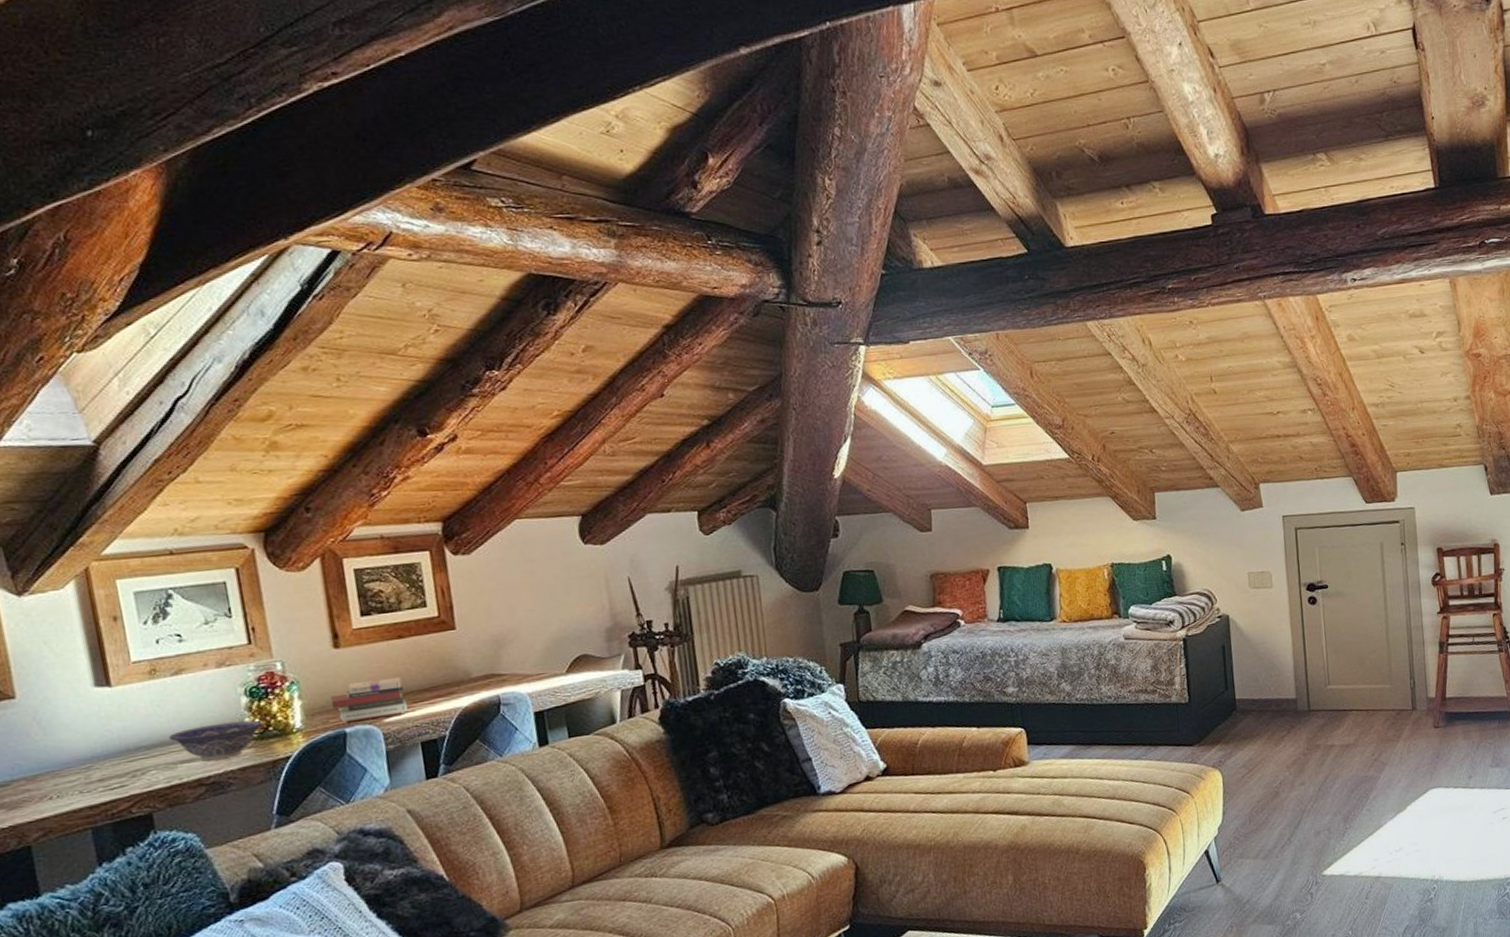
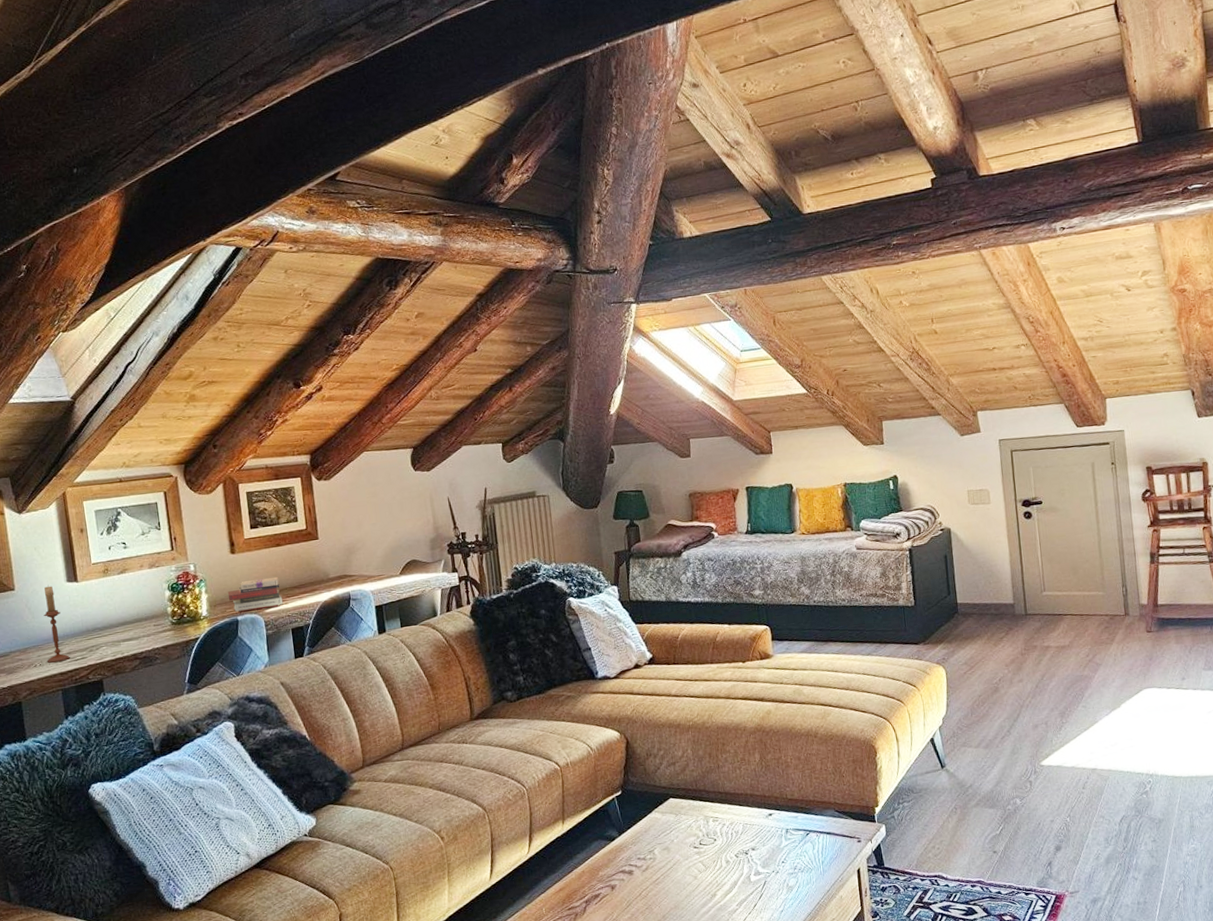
candlestick: none [60,691,103,795] -> present [44,585,70,664]
decorative bowl: present [169,720,264,762] -> none [115,609,181,641]

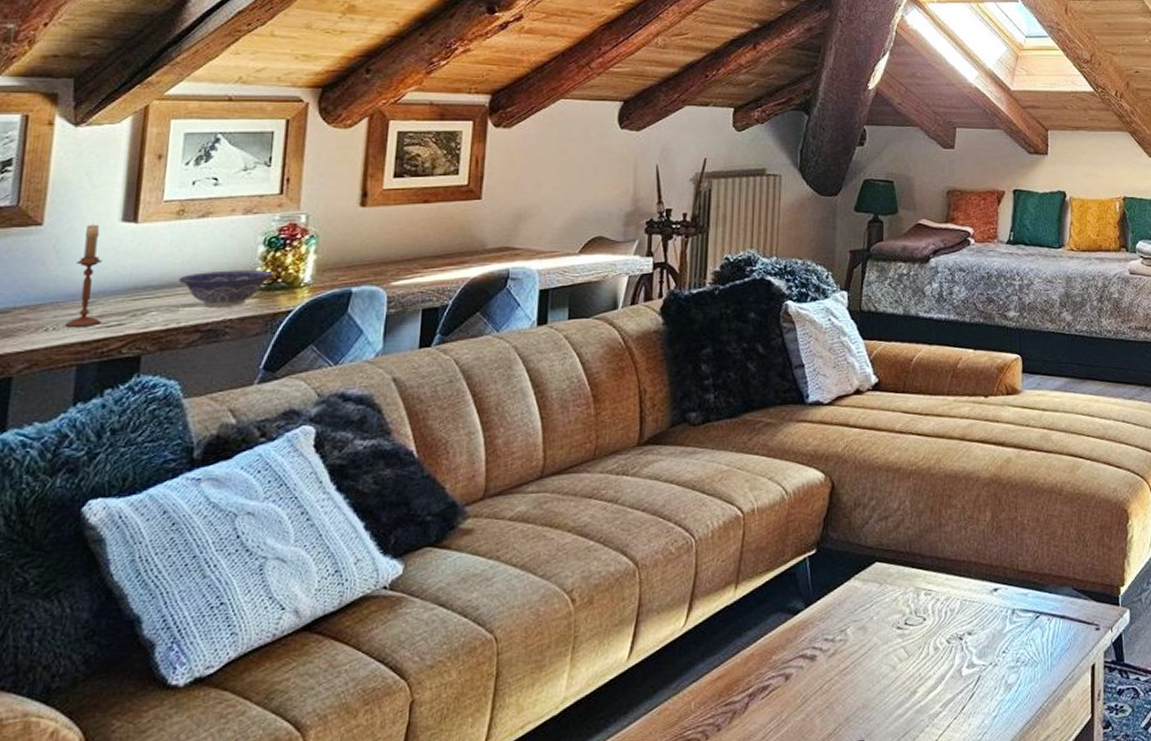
decorative bowl: none [115,609,181,641] -> present [179,269,274,307]
books: present [227,576,283,612] -> none [344,241,419,282]

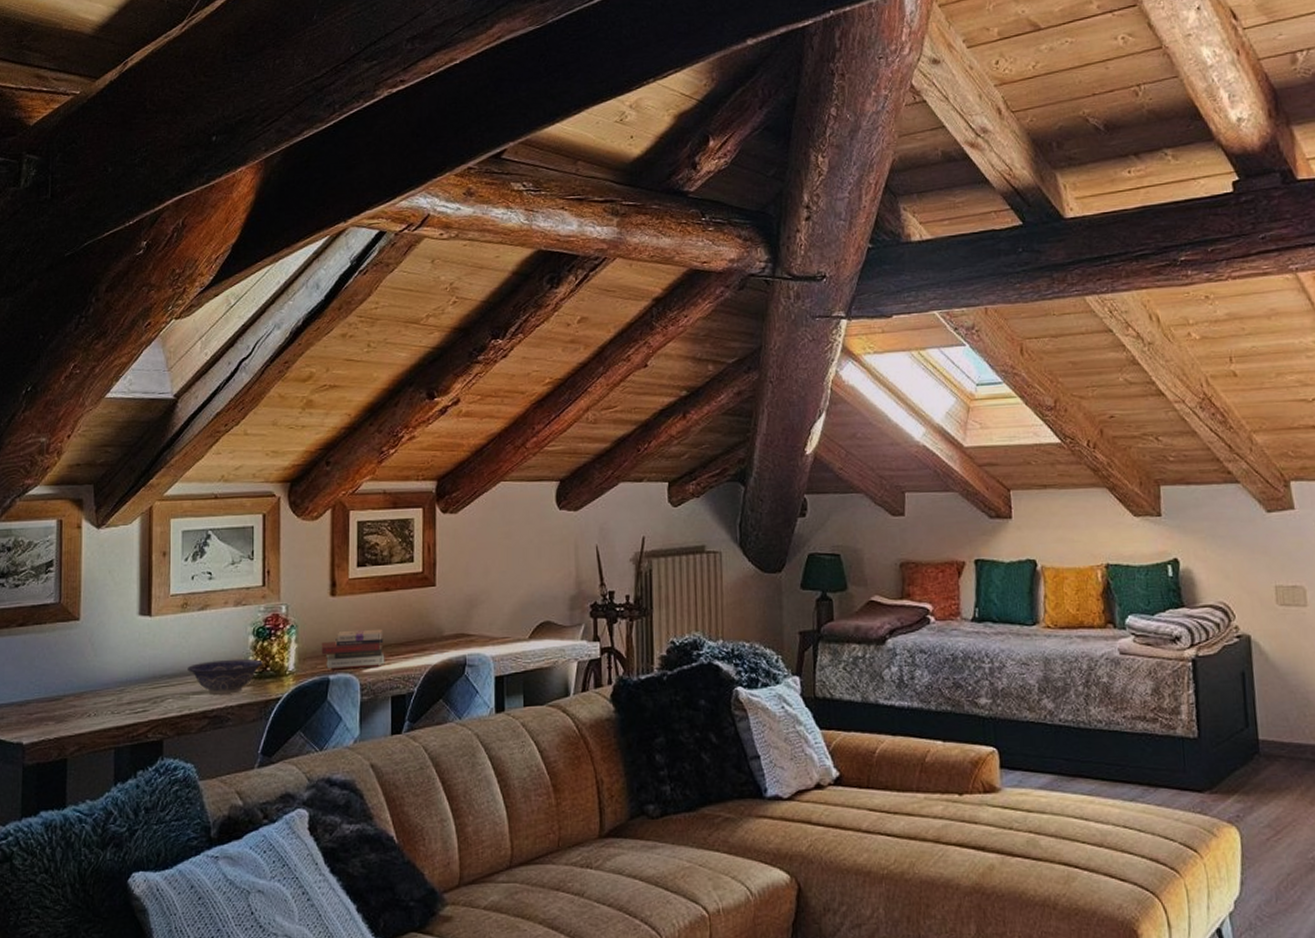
candlestick: present [64,223,102,329] -> none [102,617,130,715]
books: none [344,241,419,282] -> present [321,628,385,670]

